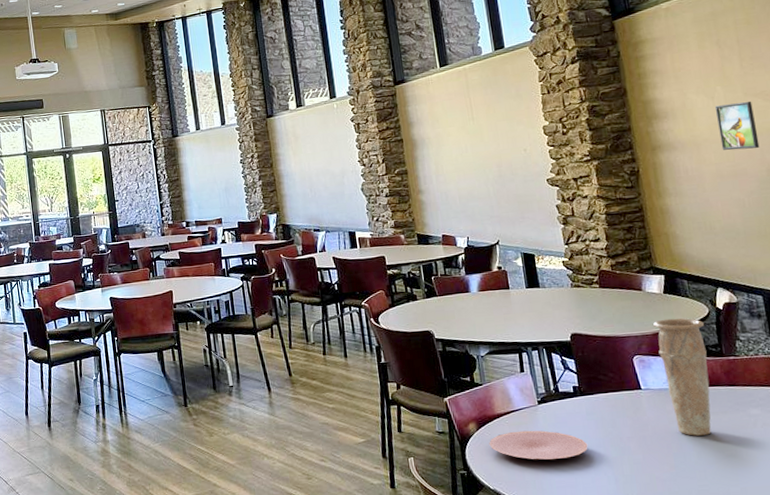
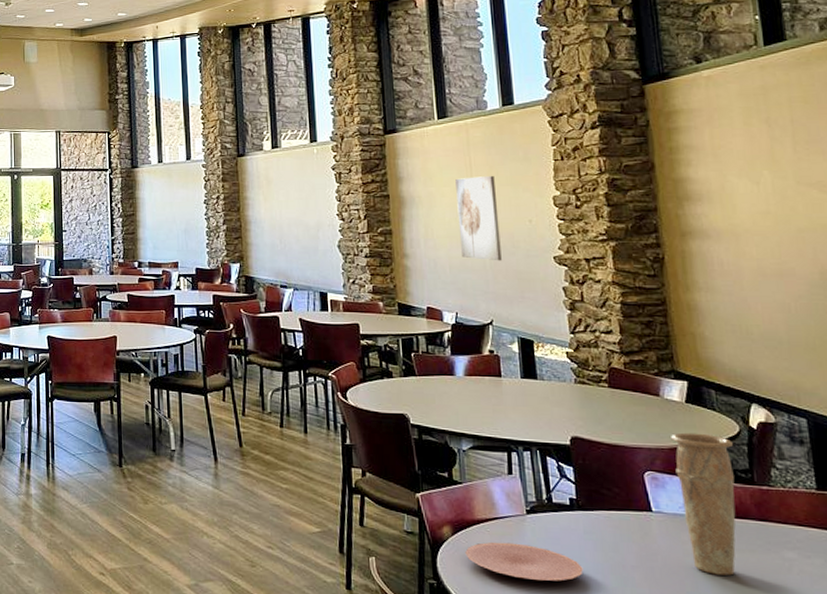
wall art: none [459,112,503,189] -> present [455,175,502,261]
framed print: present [714,101,760,151] -> none [759,190,812,247]

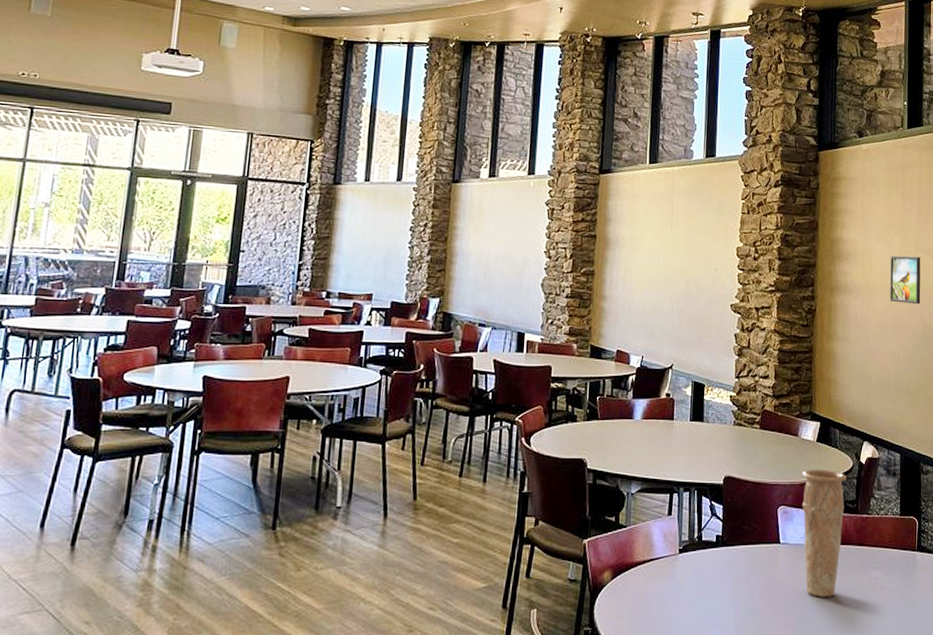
wall art: present [455,175,502,261] -> none [654,223,691,307]
plate: present [465,541,583,581] -> none [621,582,720,617]
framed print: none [759,190,812,247] -> present [889,256,921,305]

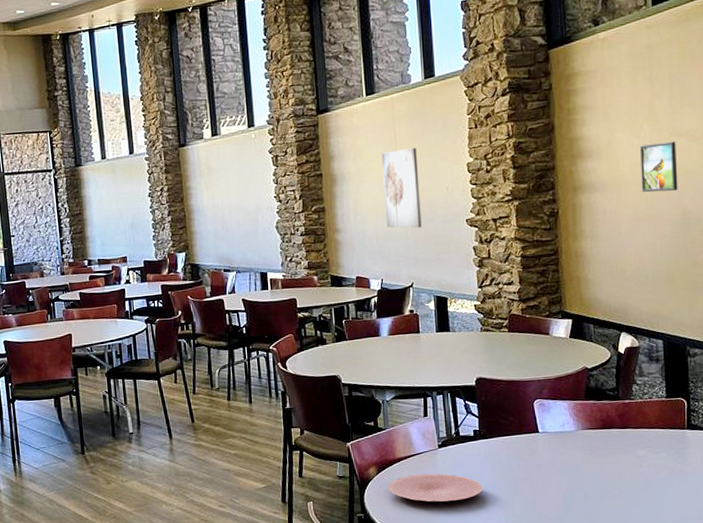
plate: none [621,582,720,617] -> present [388,473,483,502]
wall art: none [654,223,691,307] -> present [382,147,422,229]
vase: present [802,469,846,597] -> none [557,362,604,477]

